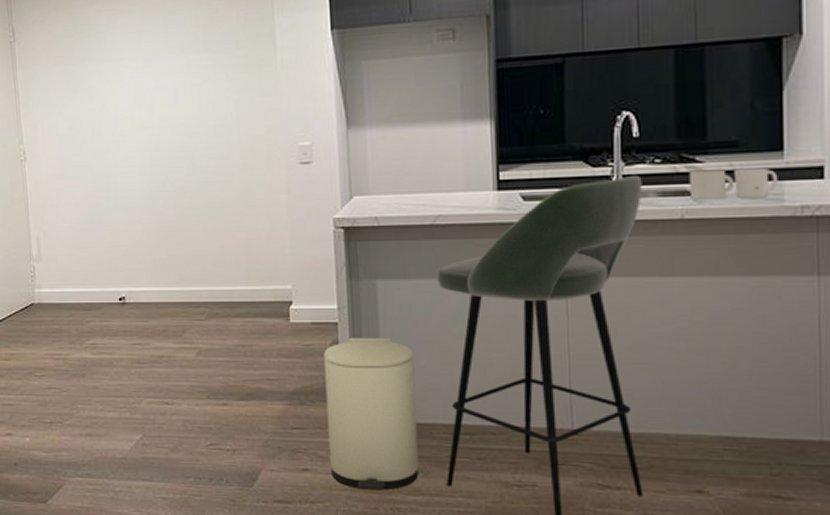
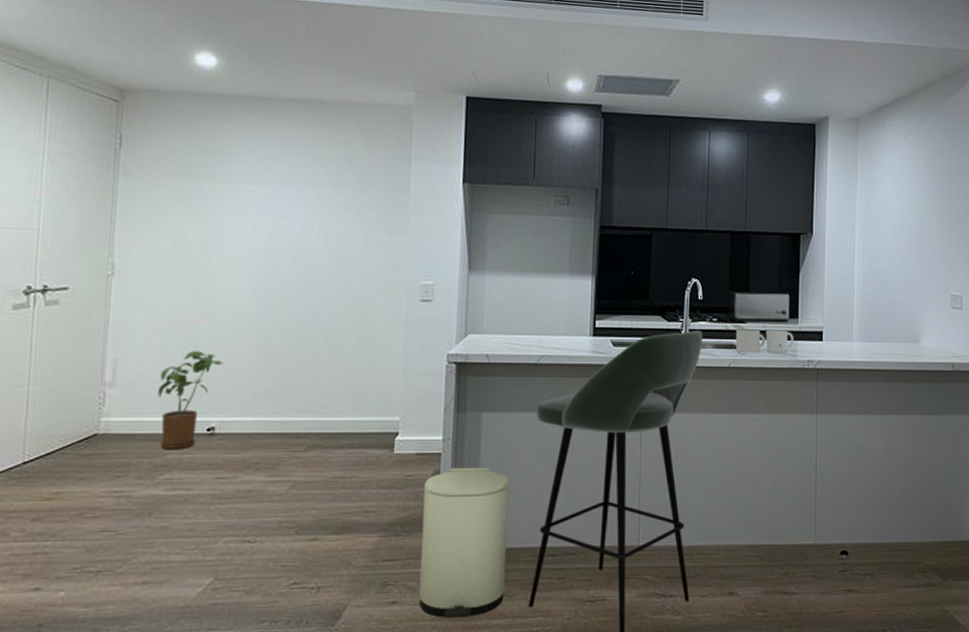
house plant: none [75,226,125,318] -> present [158,351,224,450]
toaster: none [676,117,770,162] -> present [728,290,790,323]

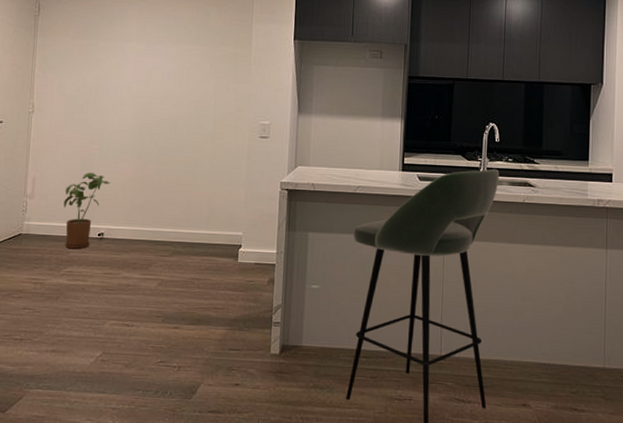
pedal bin: present [418,467,509,618] -> none [256,276,331,403]
toaster: present [728,290,790,323] -> none [523,134,581,164]
mug: present [735,329,766,354] -> none [529,169,558,192]
mug: present [766,330,794,354] -> none [558,170,585,193]

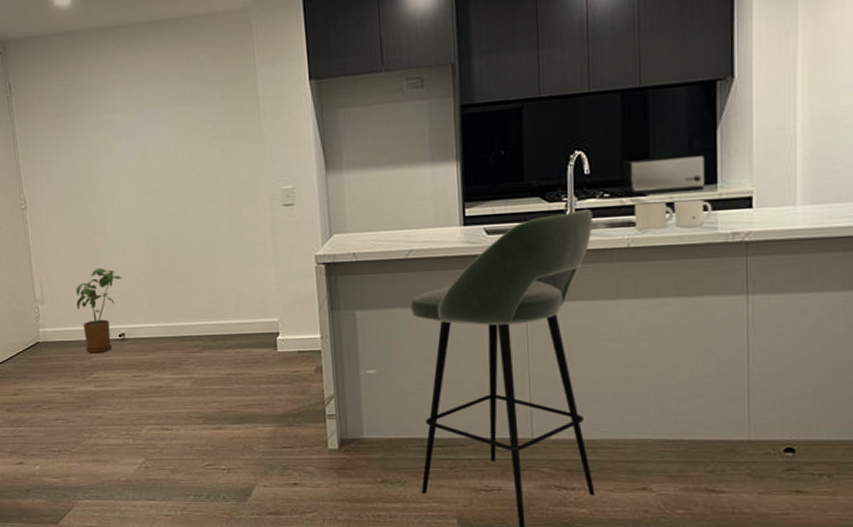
toaster: none [523,134,581,164] -> present [623,153,705,196]
mug: none [529,169,558,192] -> present [634,201,675,231]
mug: none [558,170,585,193] -> present [674,199,712,228]

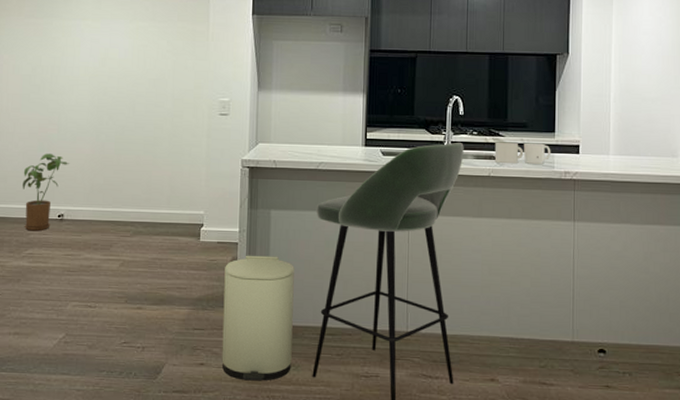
pedal bin: none [309,362,397,500] -> present [221,255,294,381]
toaster: present [623,153,705,196] -> none [488,106,547,136]

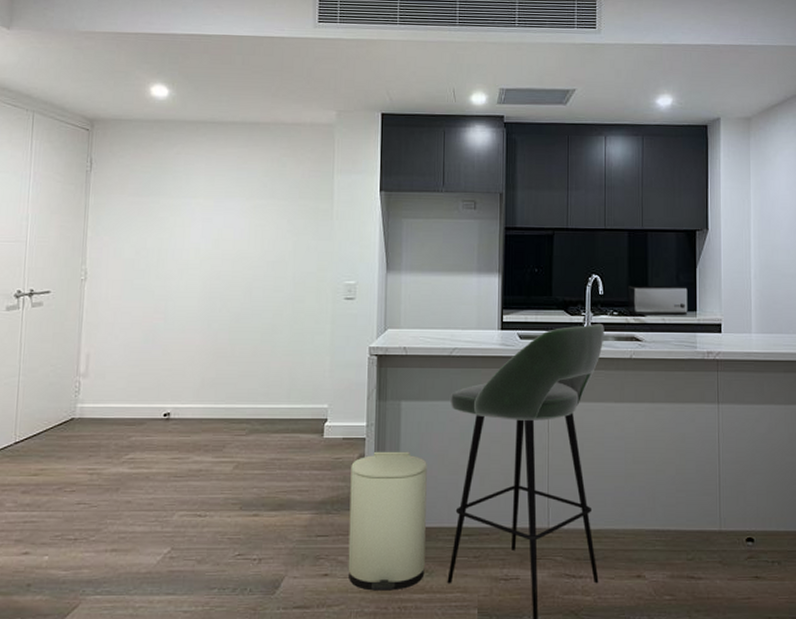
house plant: present [22,154,69,231] -> none [123,346,177,433]
toaster: none [488,106,547,136] -> present [628,285,688,316]
mug: present [494,142,524,164] -> none [636,322,666,345]
mug: present [524,143,551,165] -> none [666,322,693,346]

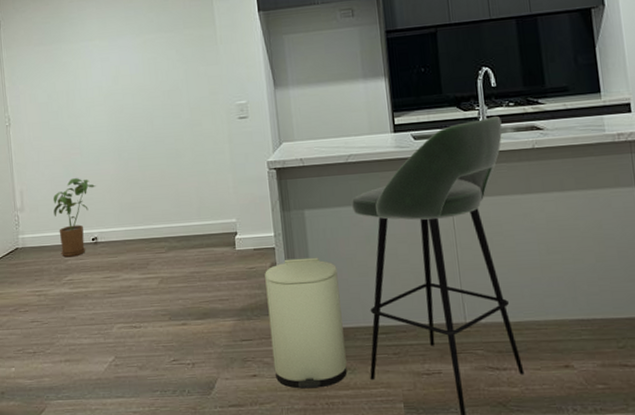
house plant: none [123,346,177,433] -> present [53,178,96,258]
toaster: present [628,285,688,316] -> none [522,68,591,104]

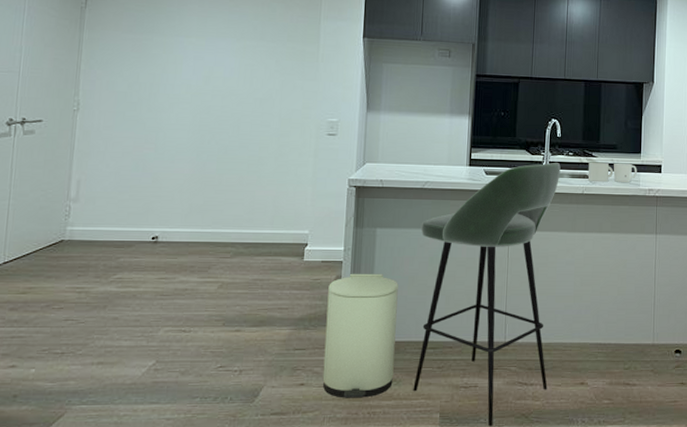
house plant: present [53,178,96,258] -> none [113,173,166,255]
mug: none [535,108,569,134] -> present [588,162,614,183]
mug: none [567,106,600,131] -> present [613,163,637,183]

